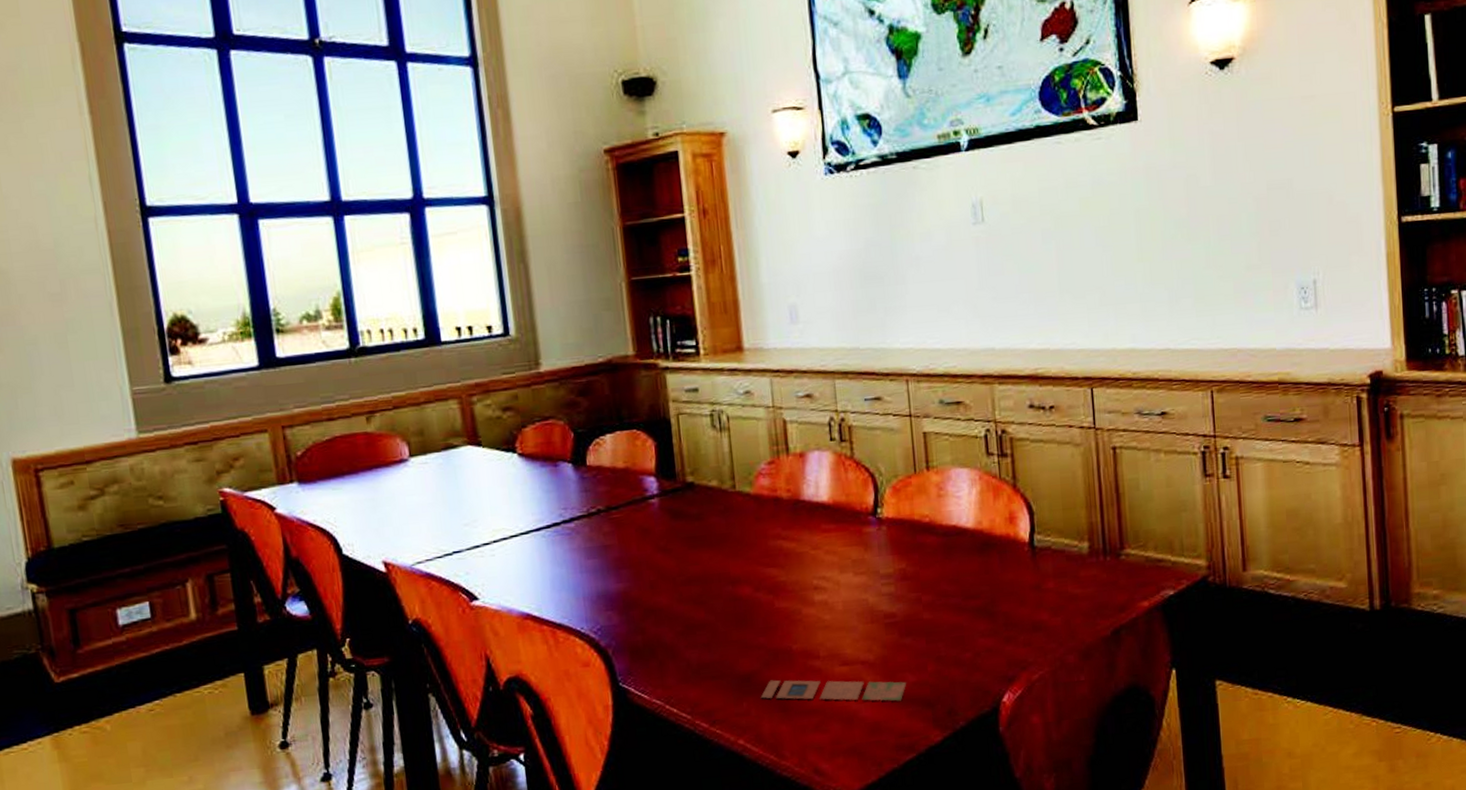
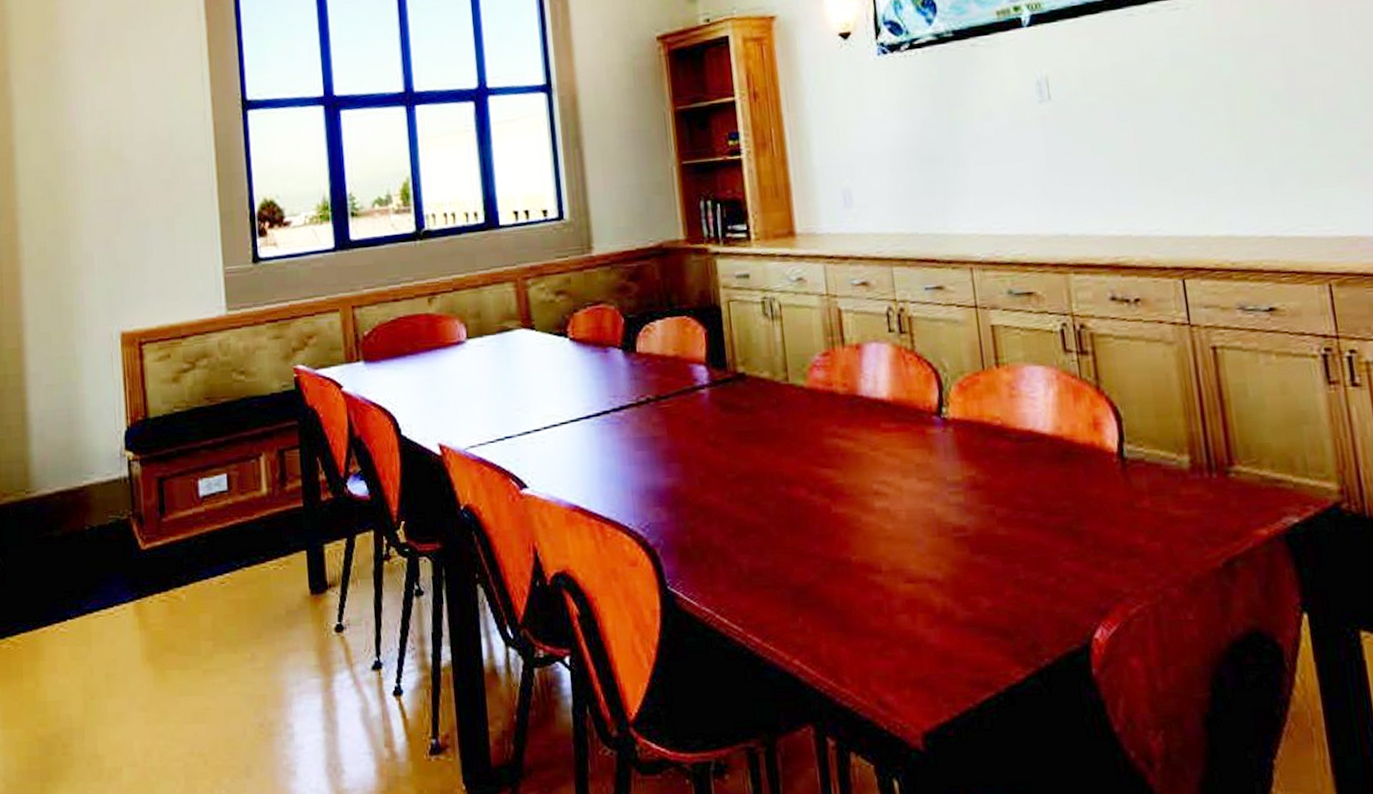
papers: present [760,680,907,701] -> none [817,594,981,629]

